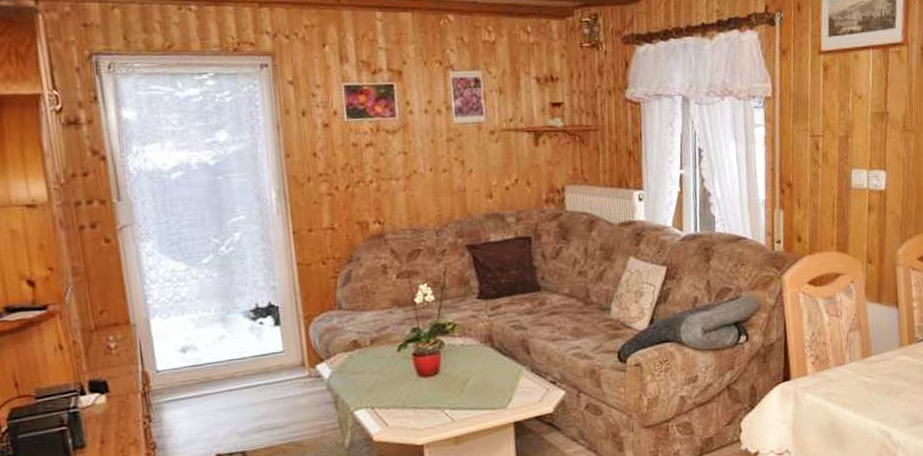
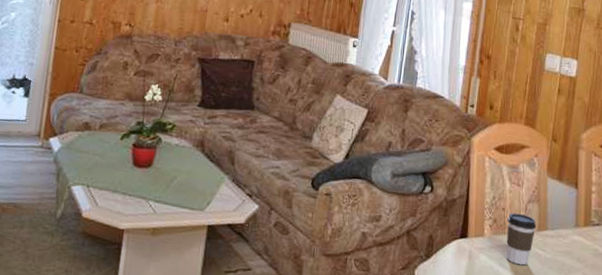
coffee cup: none [829,344,861,397] -> present [506,212,537,266]

